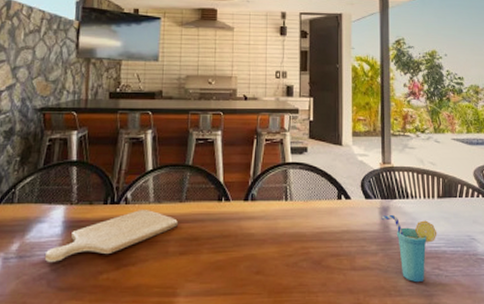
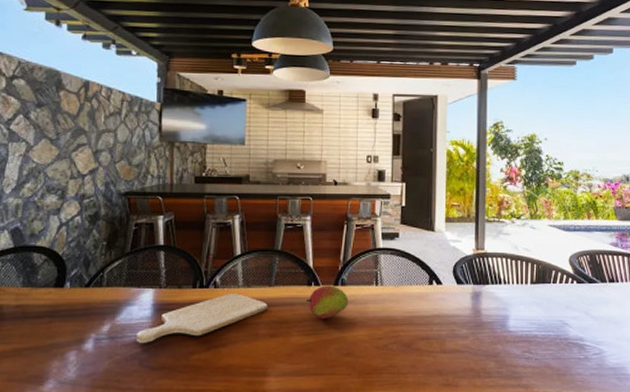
fruit: none [215,201,259,235] -> present [305,285,349,319]
cup: present [381,214,437,283] -> none [473,299,529,365]

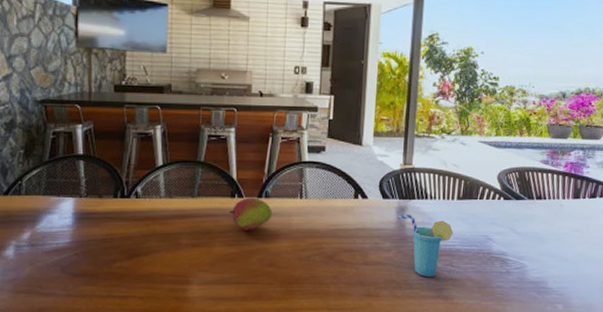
chopping board: present [137,294,269,343] -> none [58,204,191,250]
cup: none [473,299,529,365] -> present [397,214,454,278]

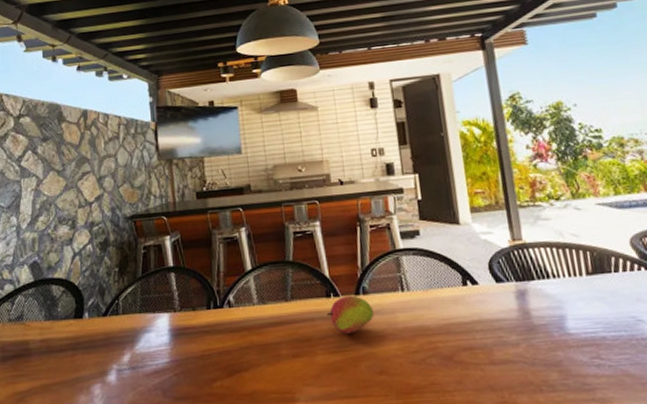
cup: present [397,214,454,278] -> none [518,298,592,376]

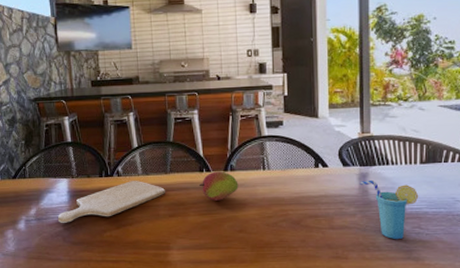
chopping board: none [157,312,288,372] -> present [58,181,166,223]
cup: none [518,298,592,376] -> present [360,179,419,240]

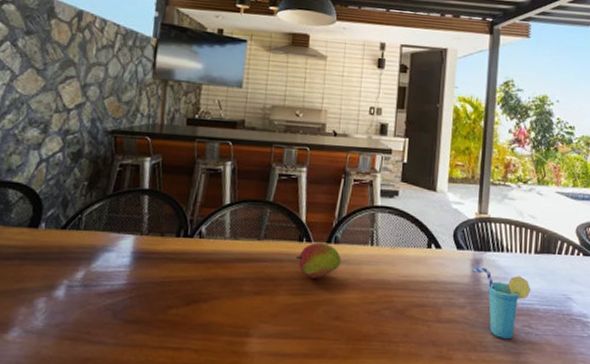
chopping board: present [58,181,166,223] -> none [112,245,256,293]

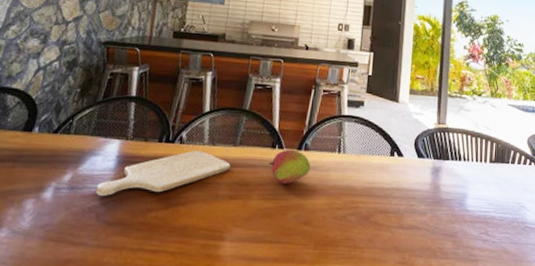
chopping board: none [112,245,256,293] -> present [96,150,231,196]
cup: present [472,267,531,340] -> none [432,175,487,247]

